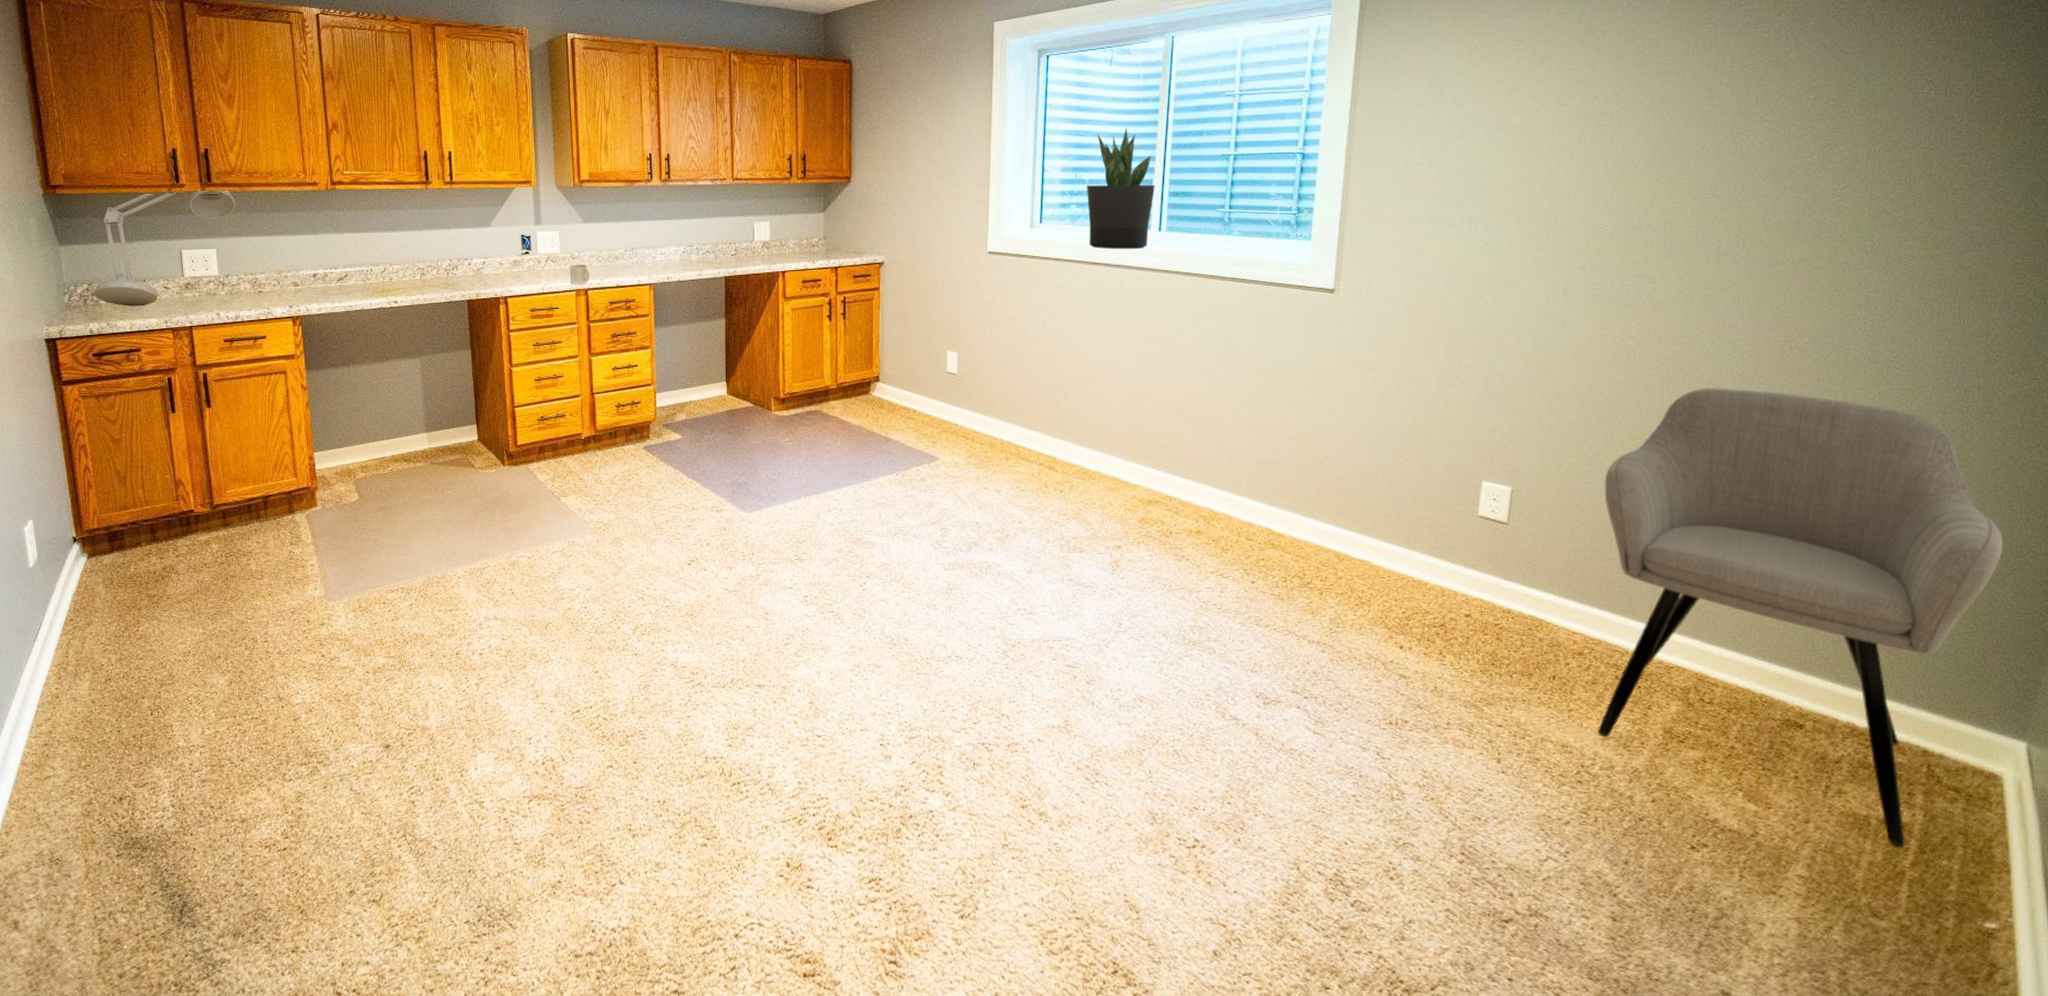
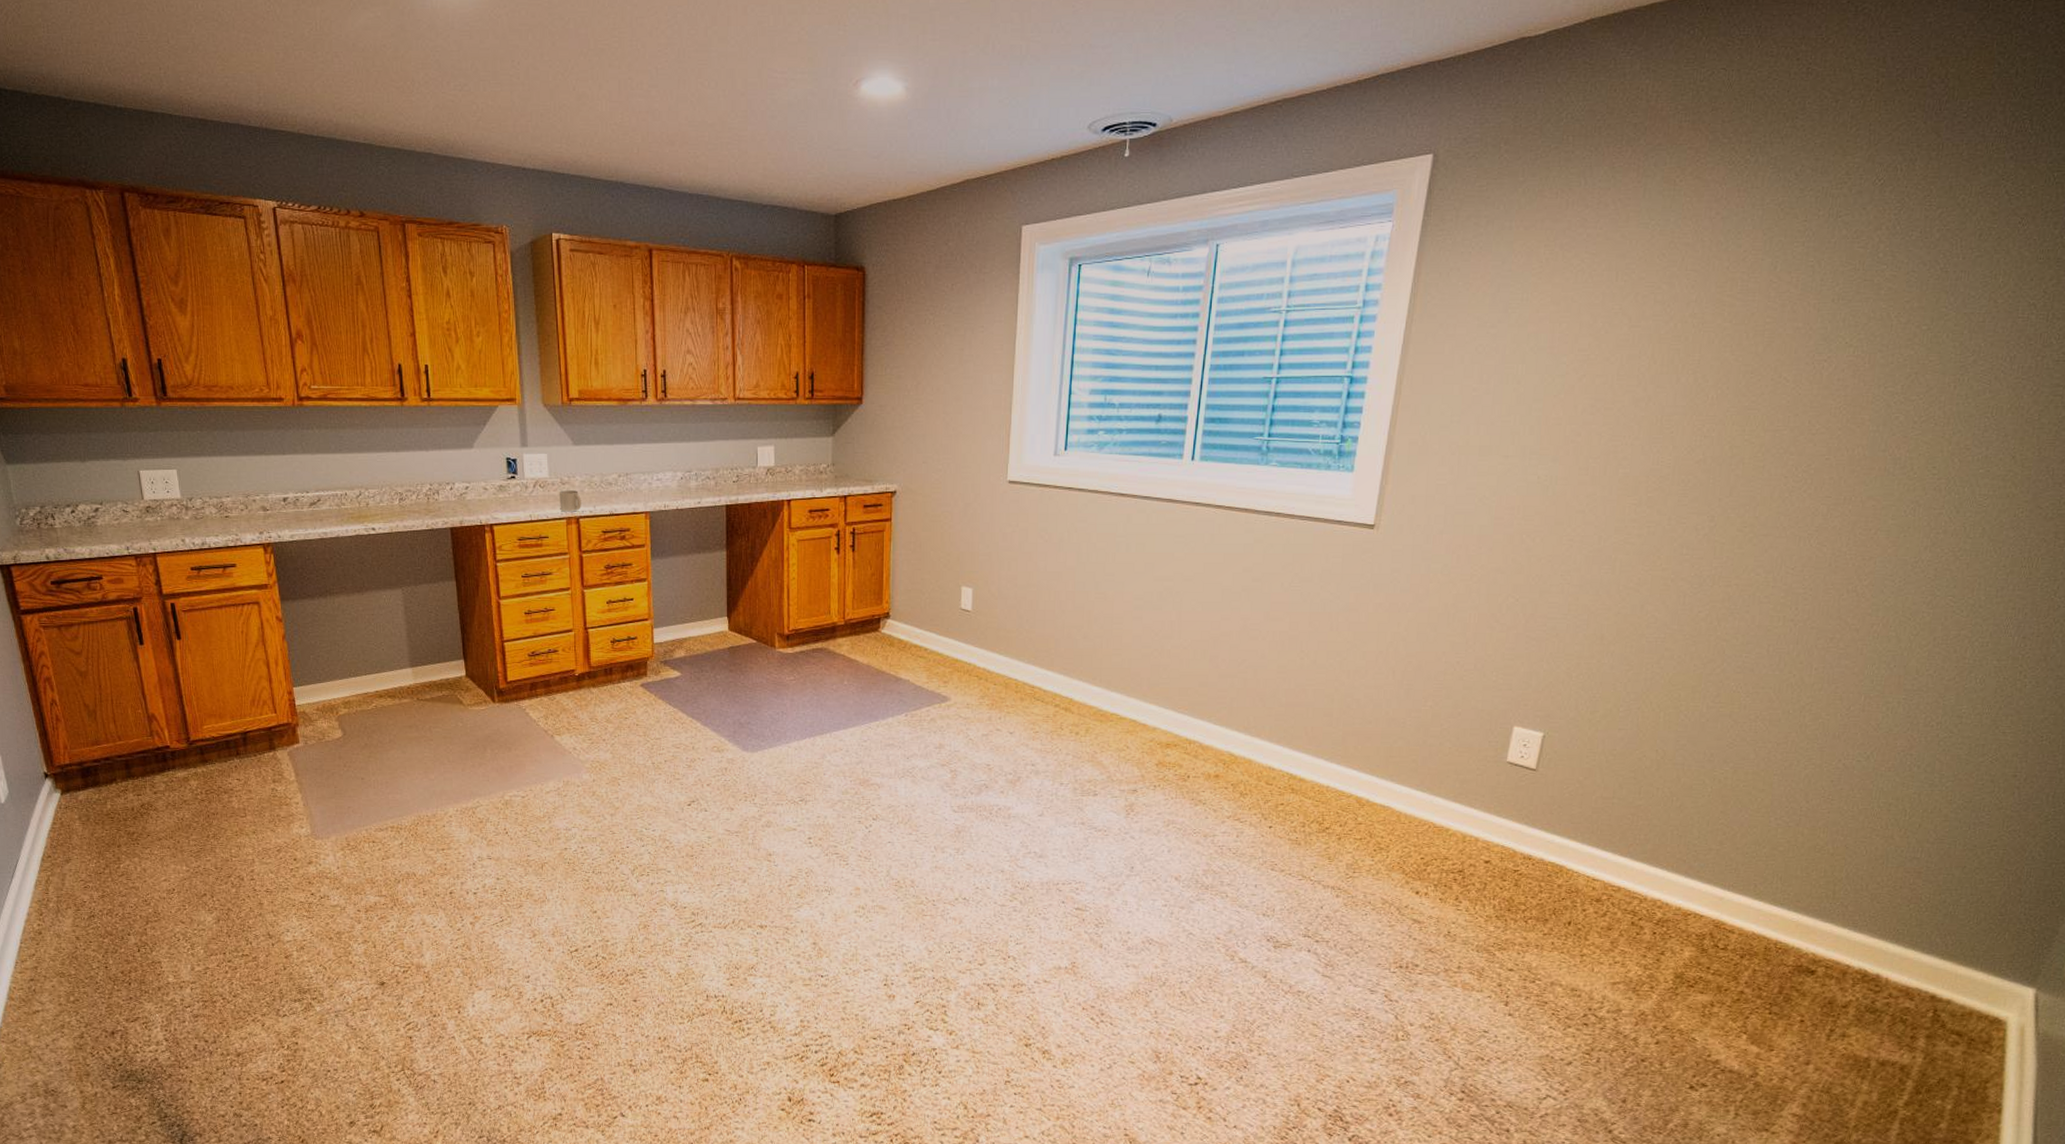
desk lamp: present [94,189,236,306] -> none [47,404,195,531]
planter: present [1087,127,1155,250] -> none [1116,346,1190,480]
armchair: present [1598,387,2004,848] -> none [1608,631,2042,1088]

